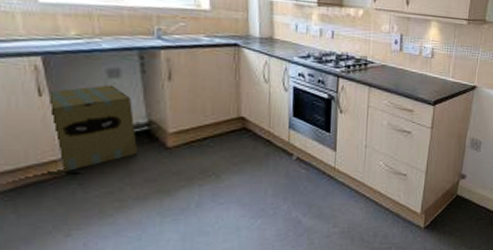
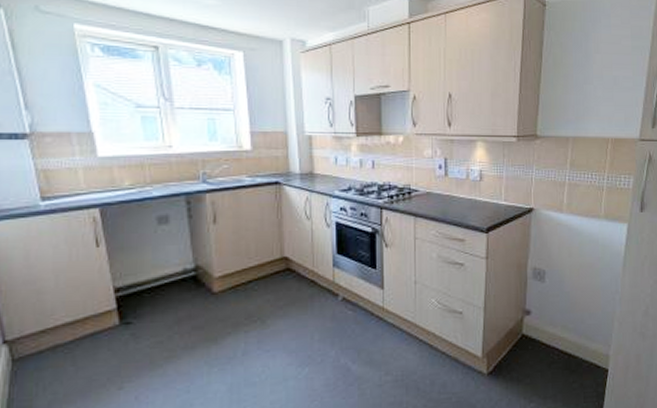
cardboard box: present [47,84,137,176] -> none [103,232,185,327]

